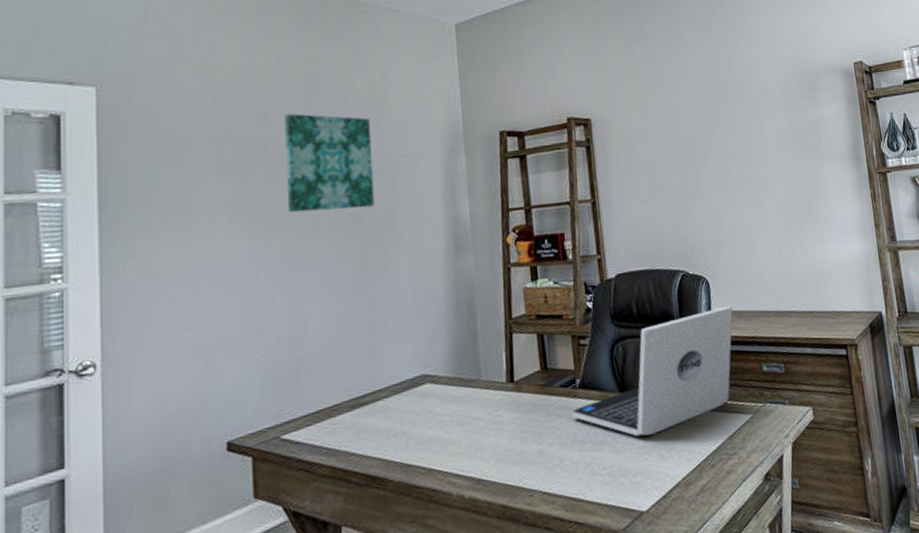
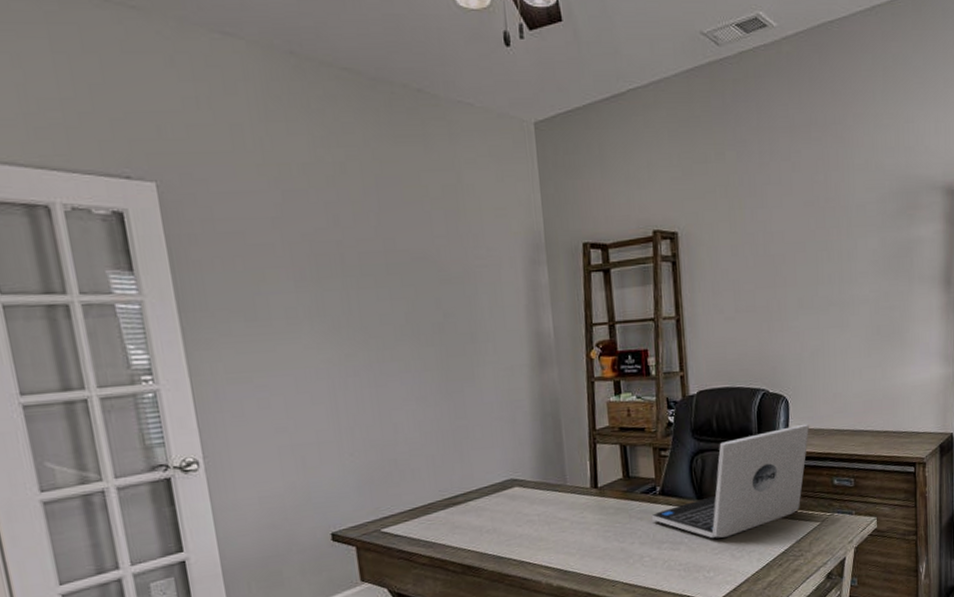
wall art: present [285,113,375,213] -> none [358,217,457,322]

